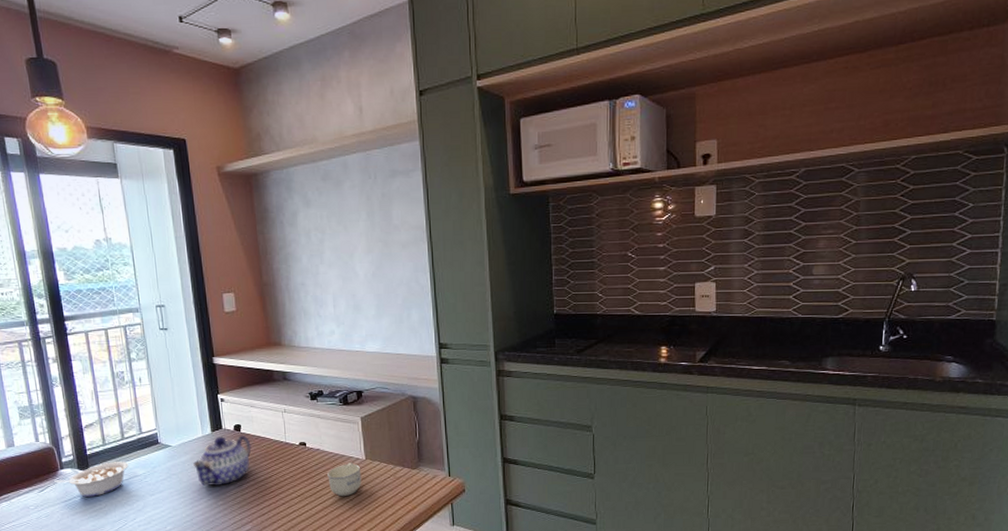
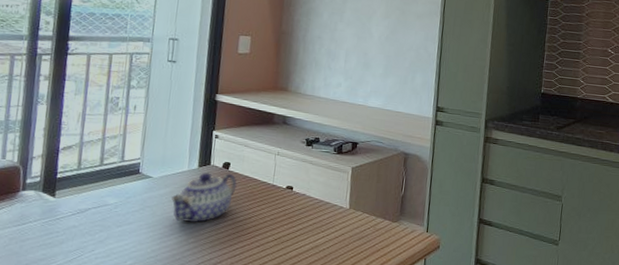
legume: present [54,461,128,498] -> none [11,188,101,224]
cup: present [327,462,362,497] -> none [308,210,343,244]

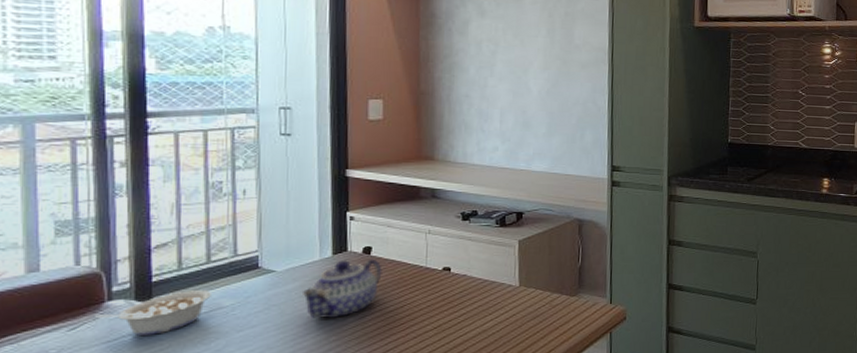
legume: none [11,188,101,224] -> present [95,290,211,337]

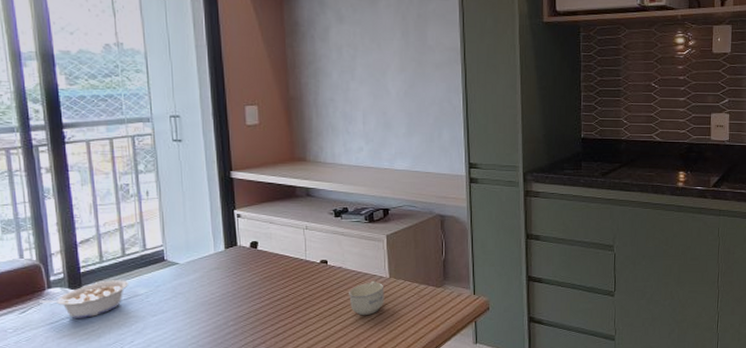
teapot: present [303,258,382,319] -> none [203,252,268,306]
cup: none [472,289,513,328] -> present [349,280,385,316]

